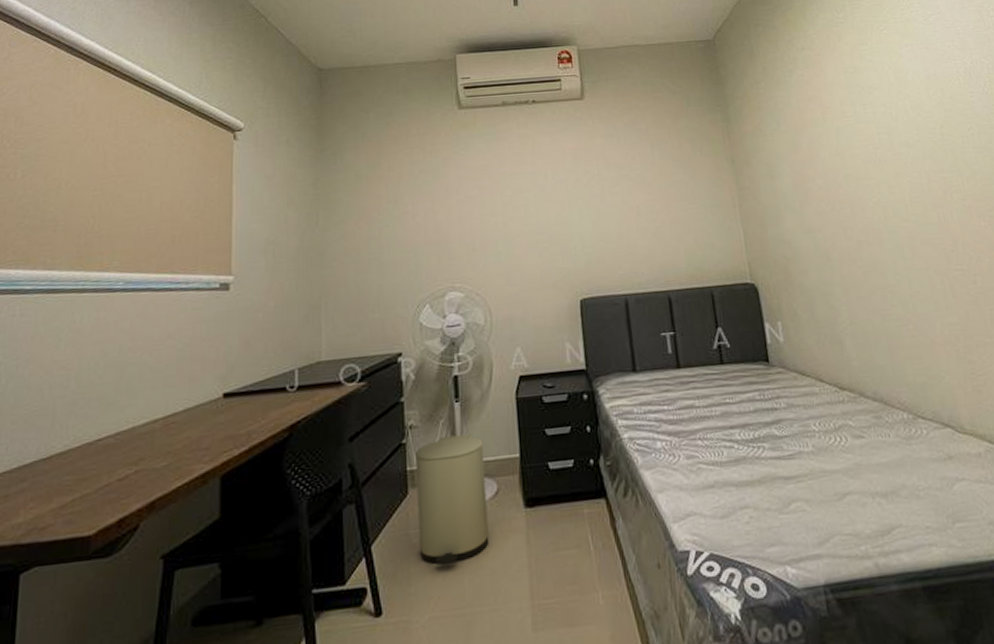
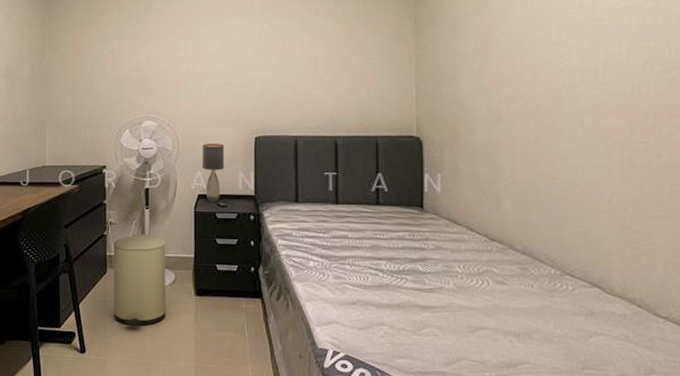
table lamp: none [520,311,549,384] -> present [202,144,225,202]

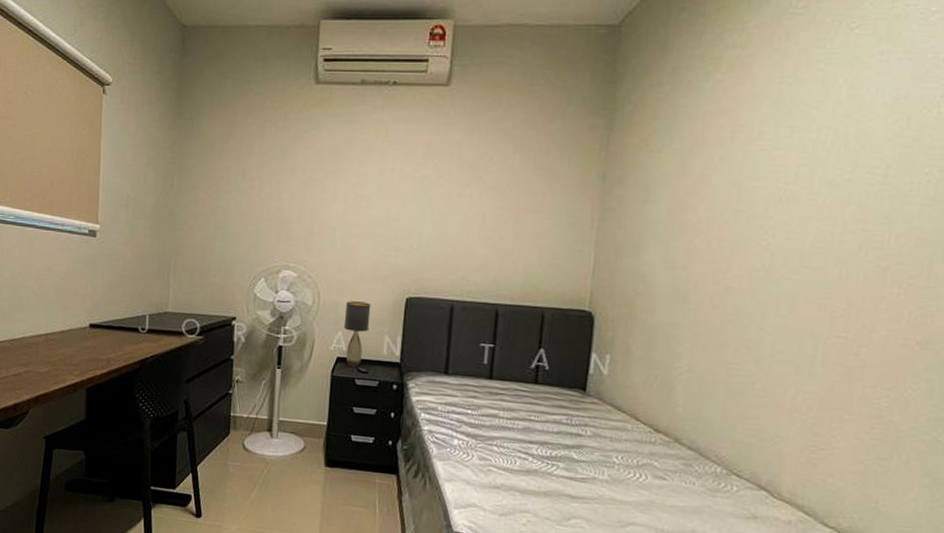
pedal bin: present [114,234,166,326] -> none [234,395,297,495]

